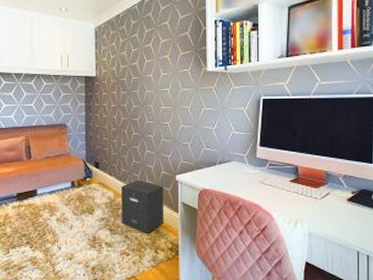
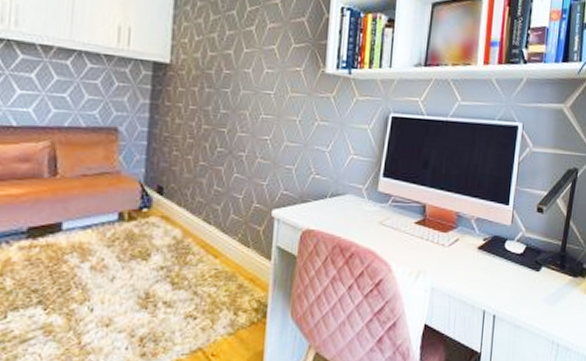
speaker: present [121,180,164,233] -> none [190,214,255,288]

